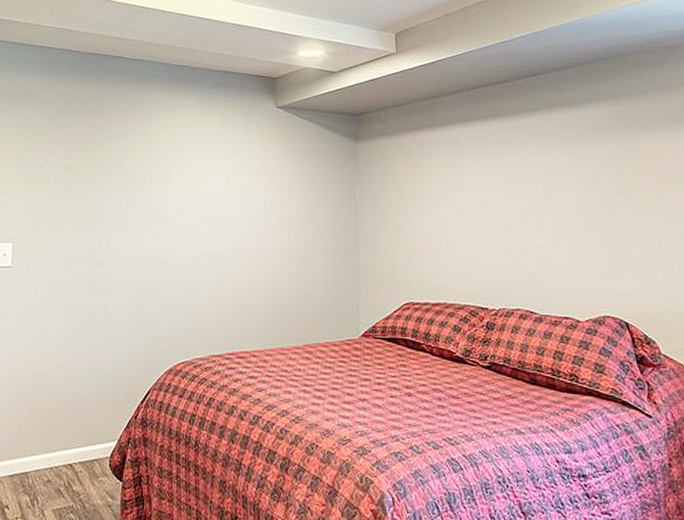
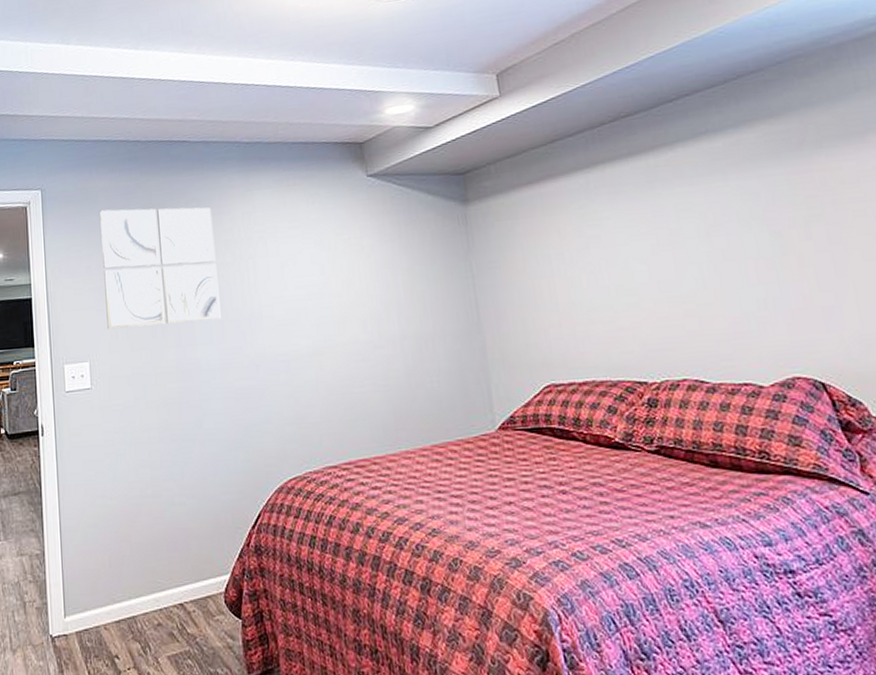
wall art: none [32,109,138,217] -> present [100,207,221,329]

